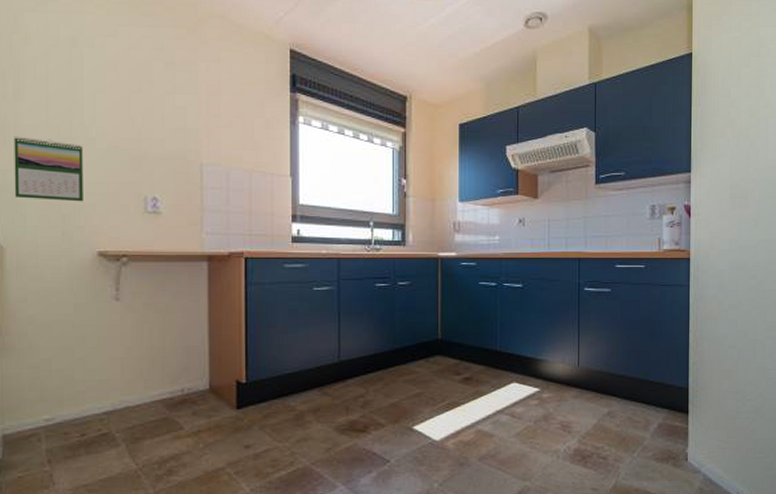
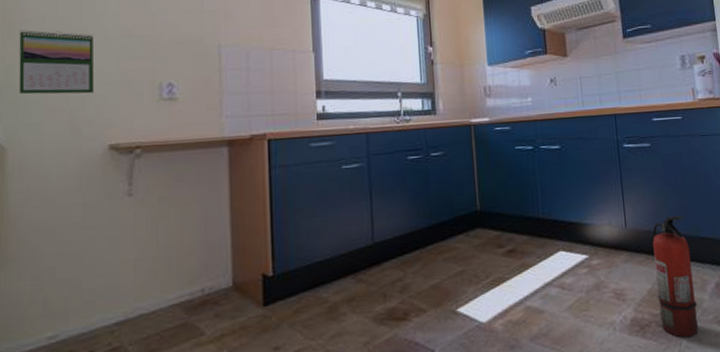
fire extinguisher: none [602,358,638,471] -> present [652,215,698,338]

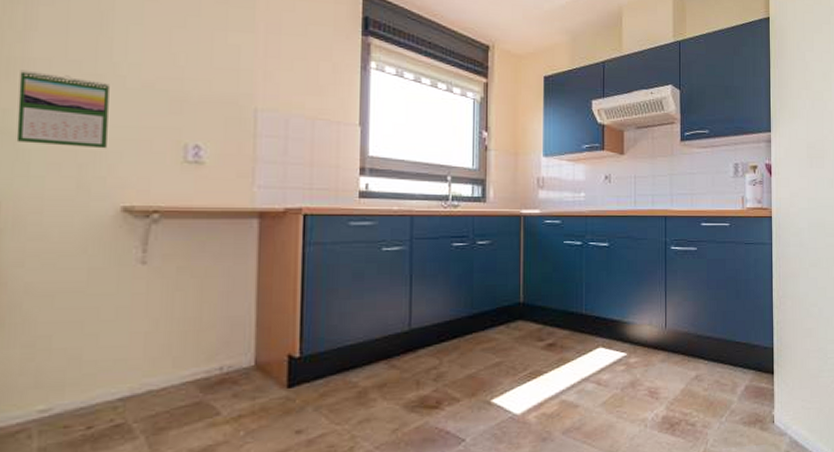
fire extinguisher: present [652,215,698,338] -> none [690,319,726,437]

